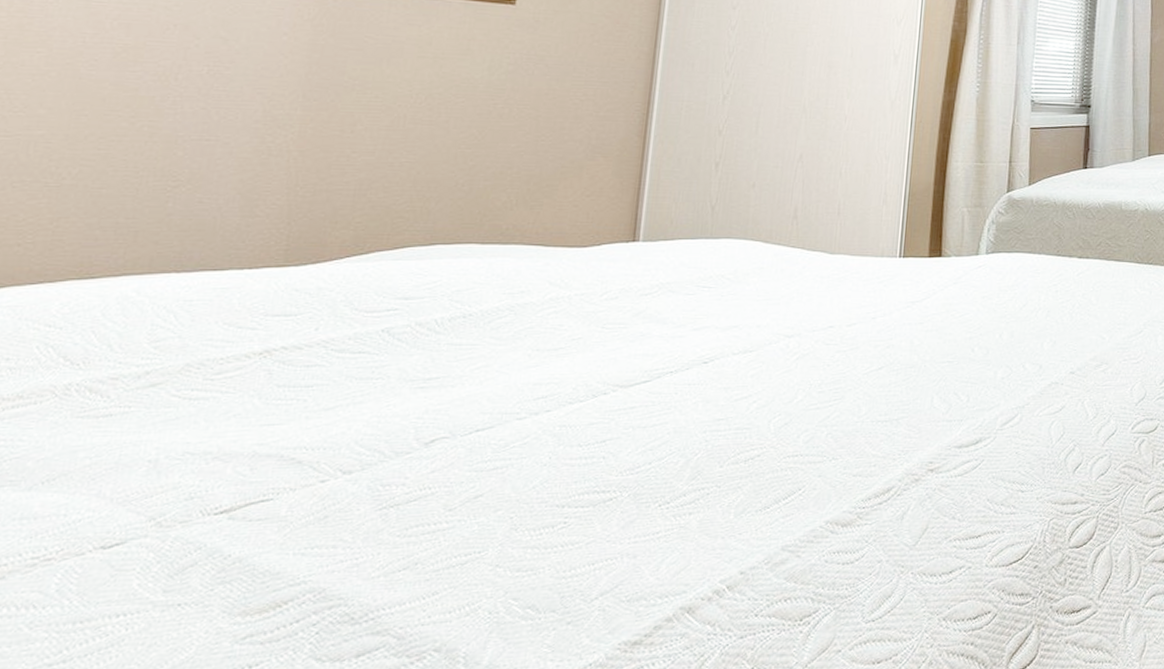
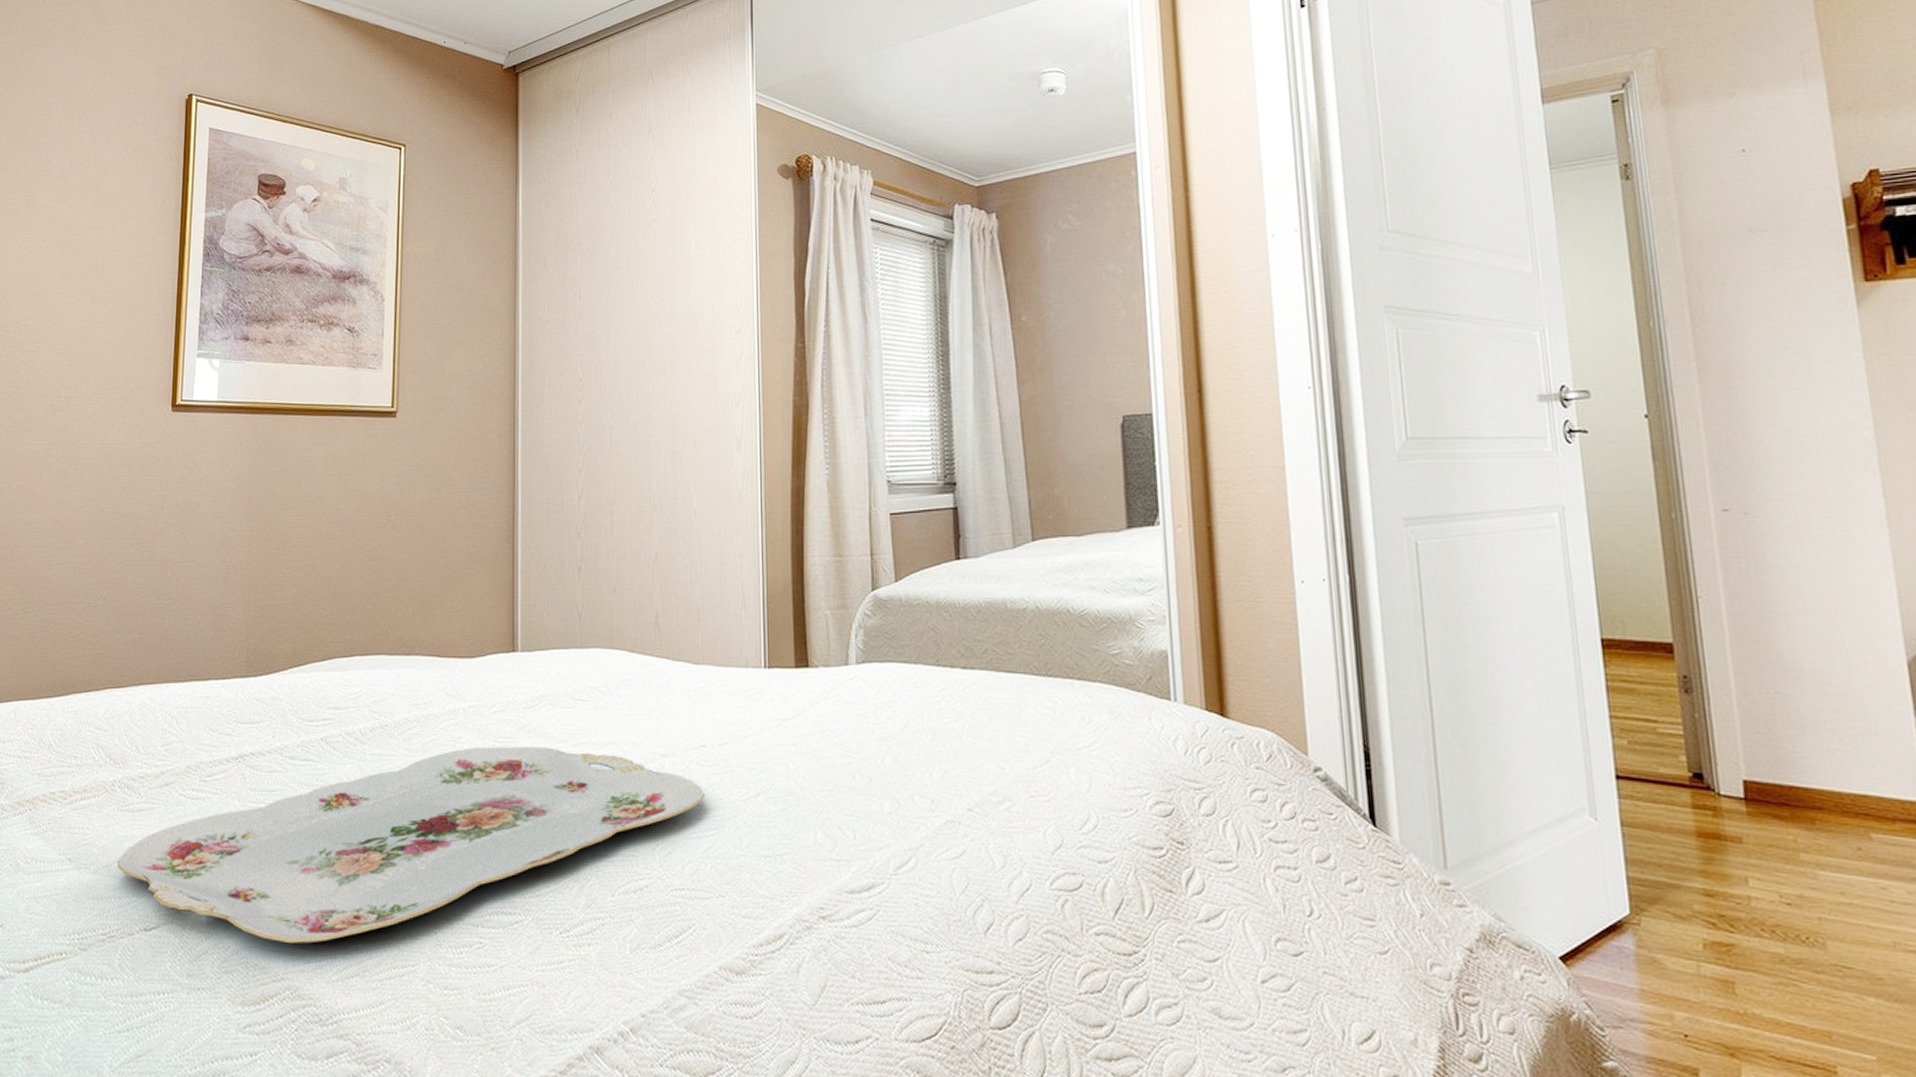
serving tray: none [64,332,828,544] -> present [117,746,705,944]

